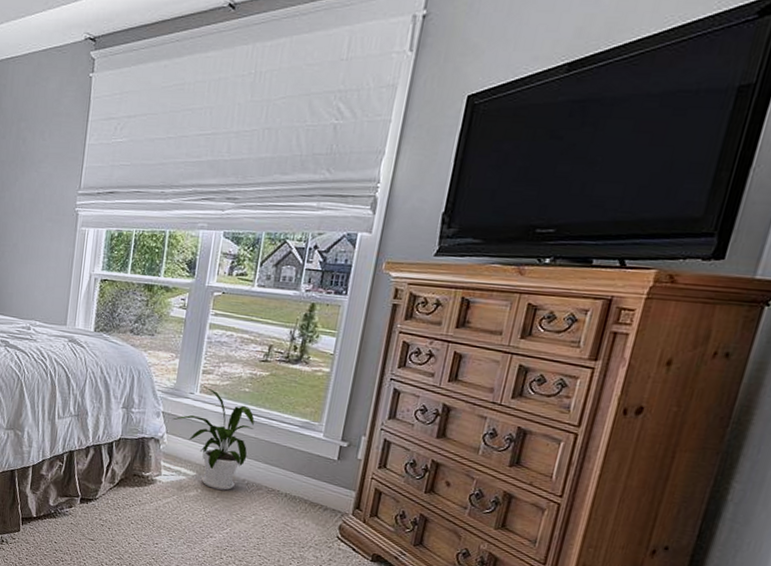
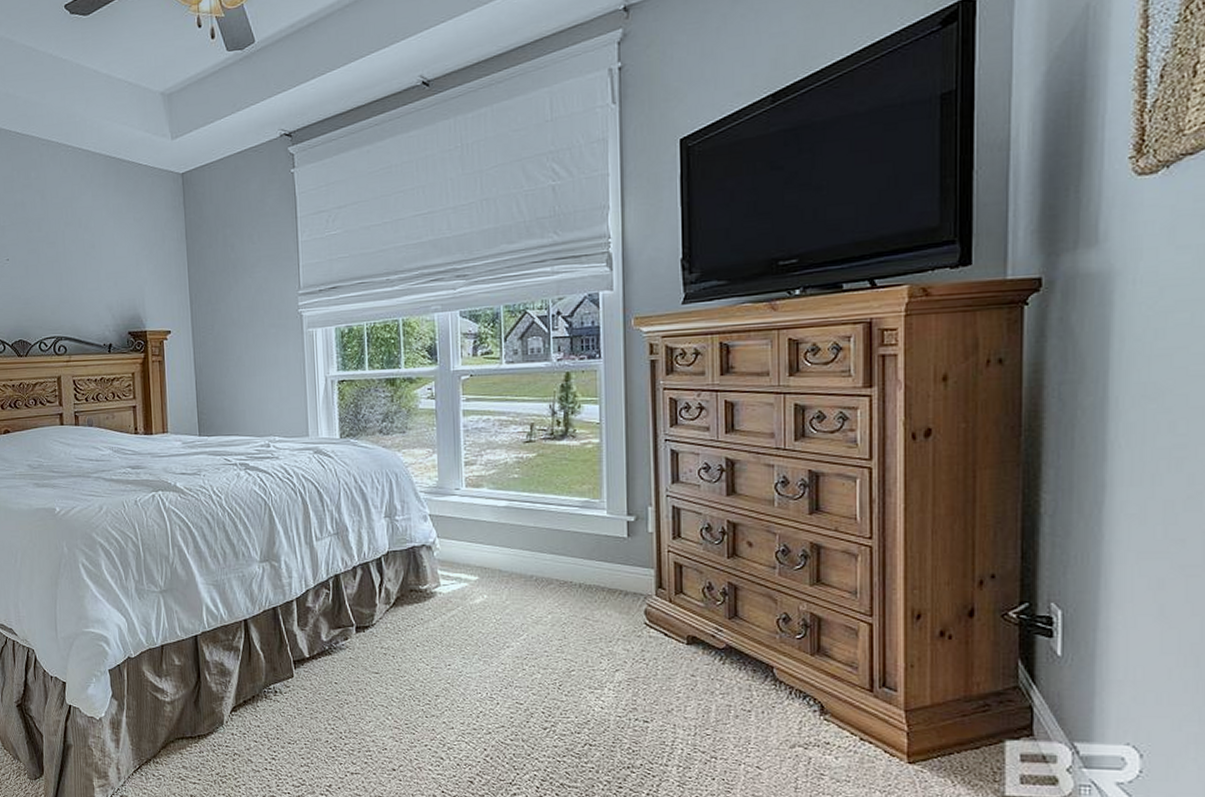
house plant: present [172,386,255,491] -> none [441,479,532,591]

